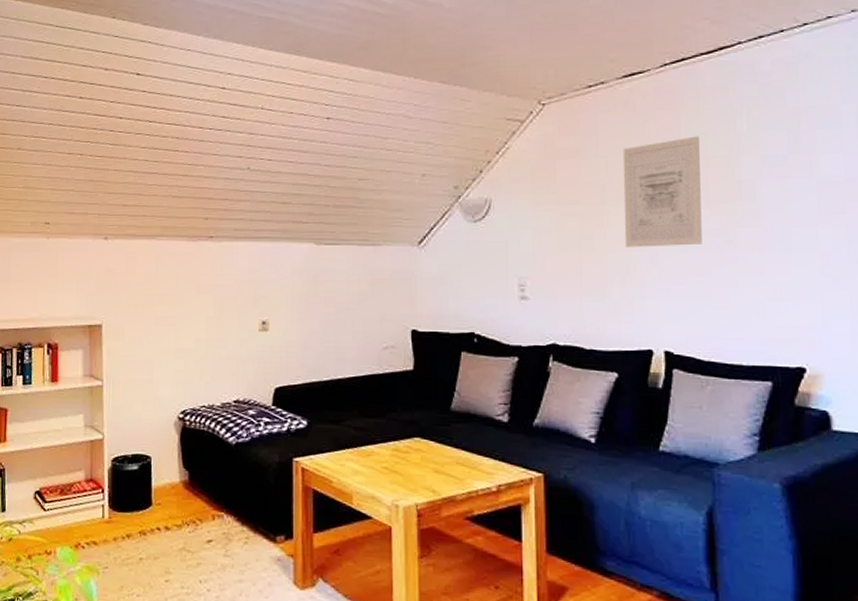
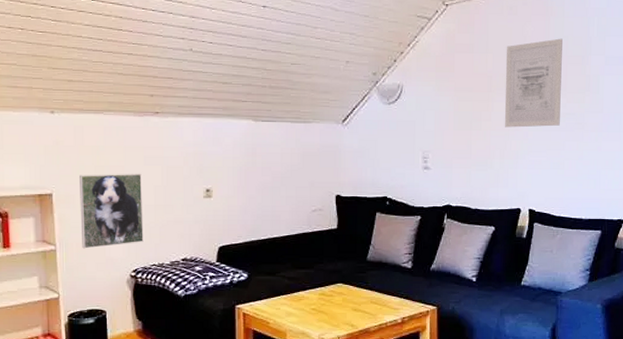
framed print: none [129,303,194,386] -> present [80,173,144,249]

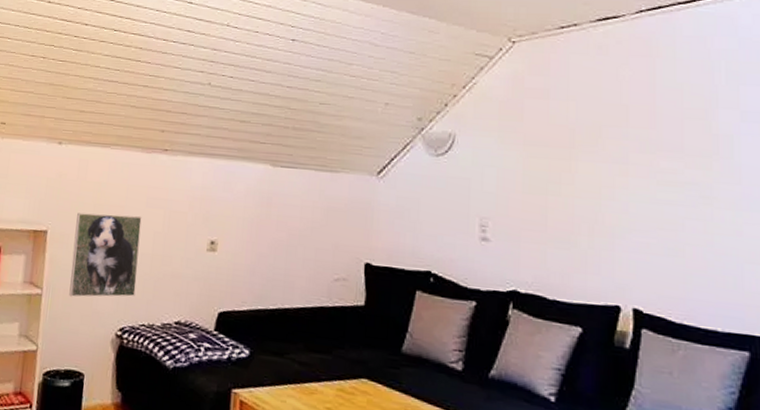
wall art: present [504,38,563,128] -> none [593,85,676,199]

